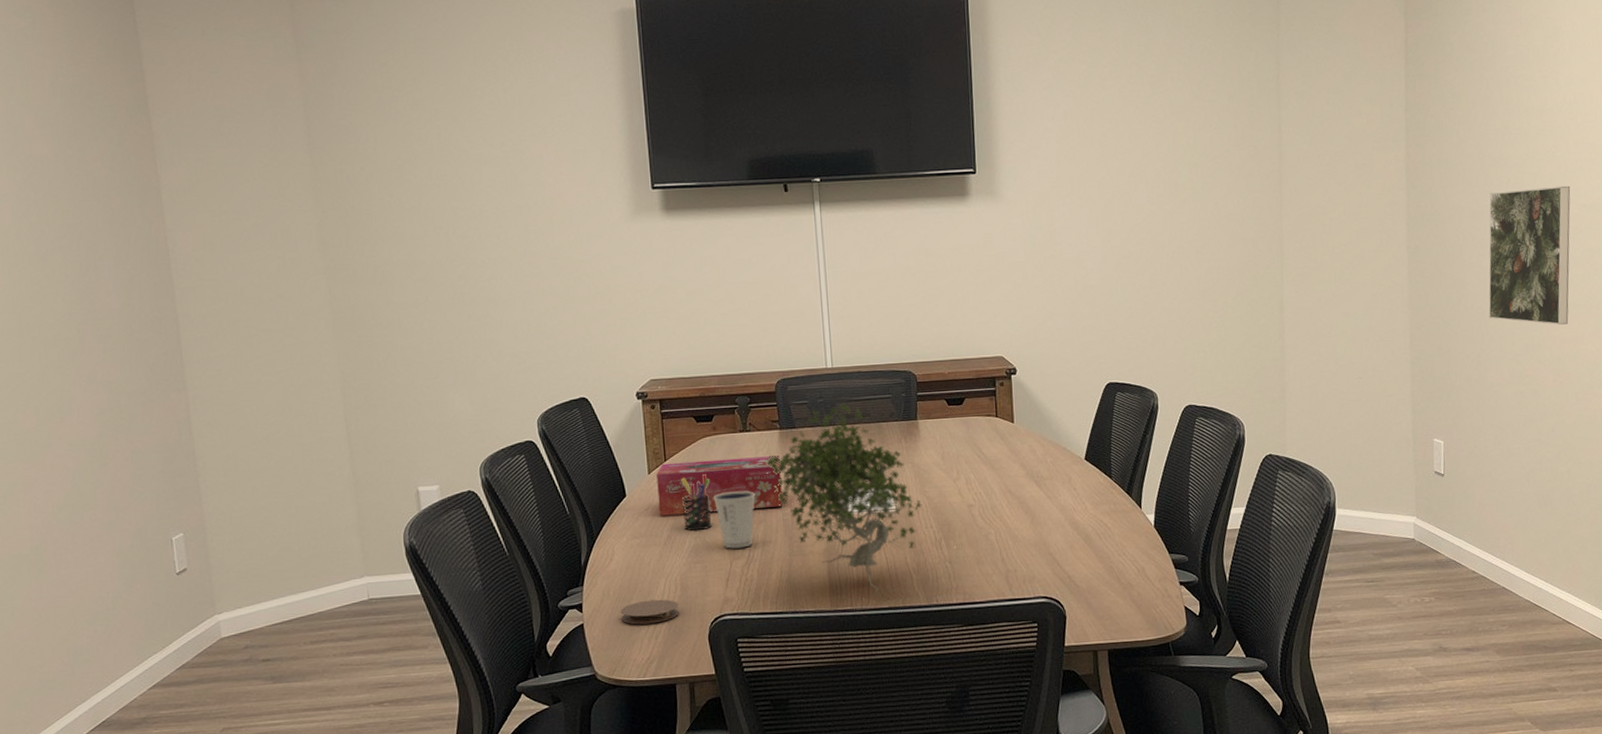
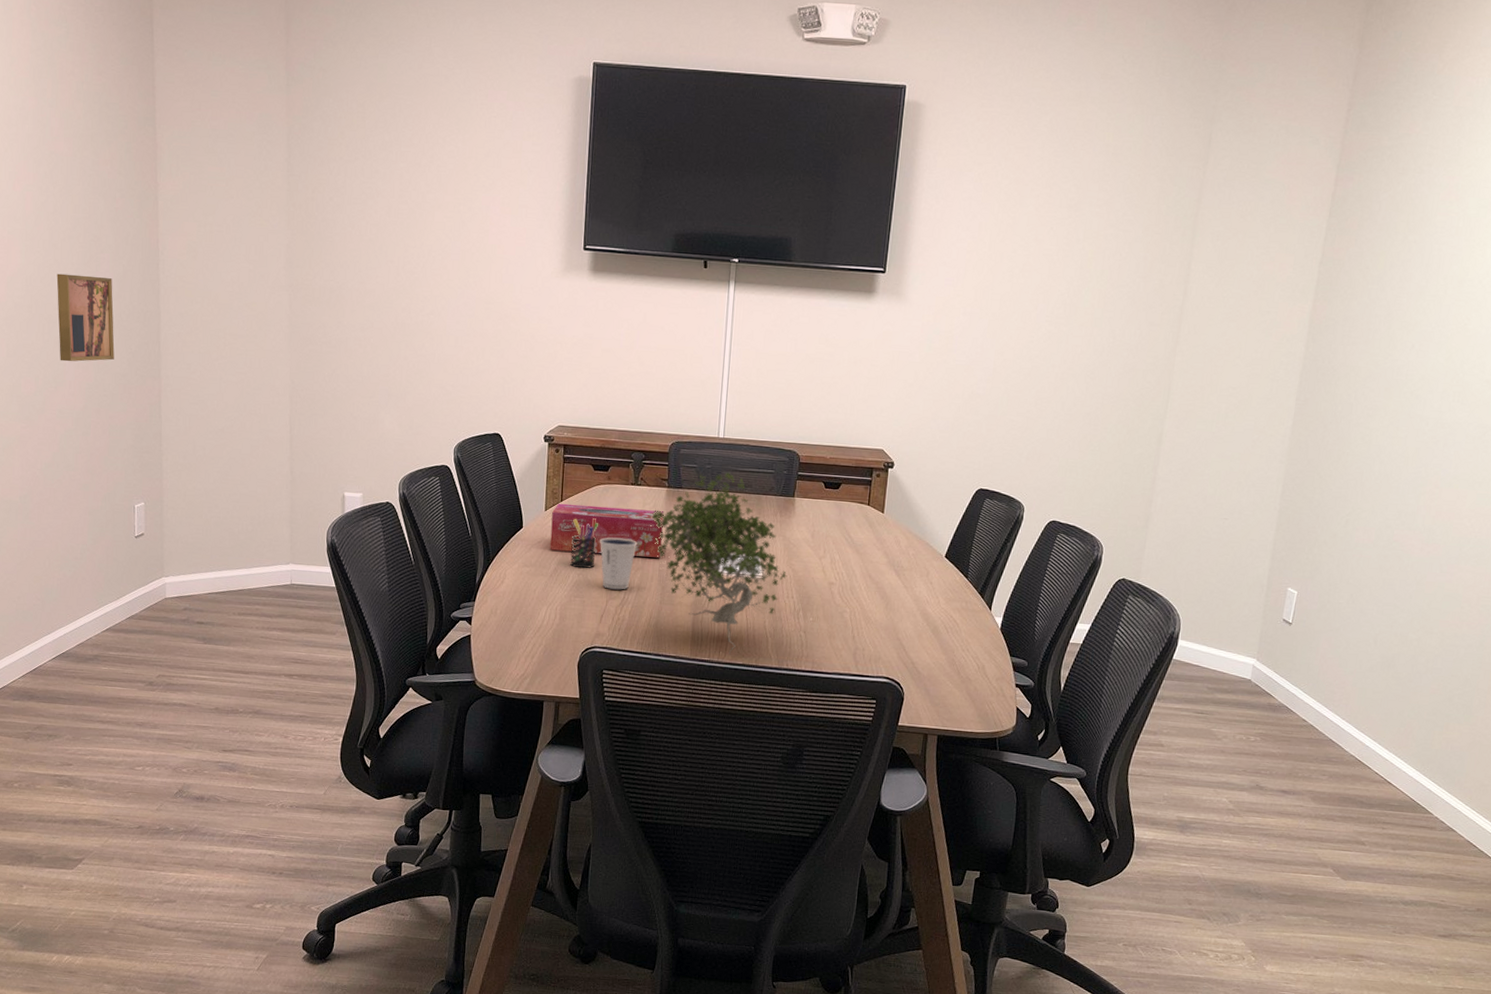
wall art: none [49,286,129,387] -> present [56,273,115,362]
coaster: present [620,599,679,625] -> none [503,623,555,645]
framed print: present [1488,185,1571,325] -> none [1366,356,1476,496]

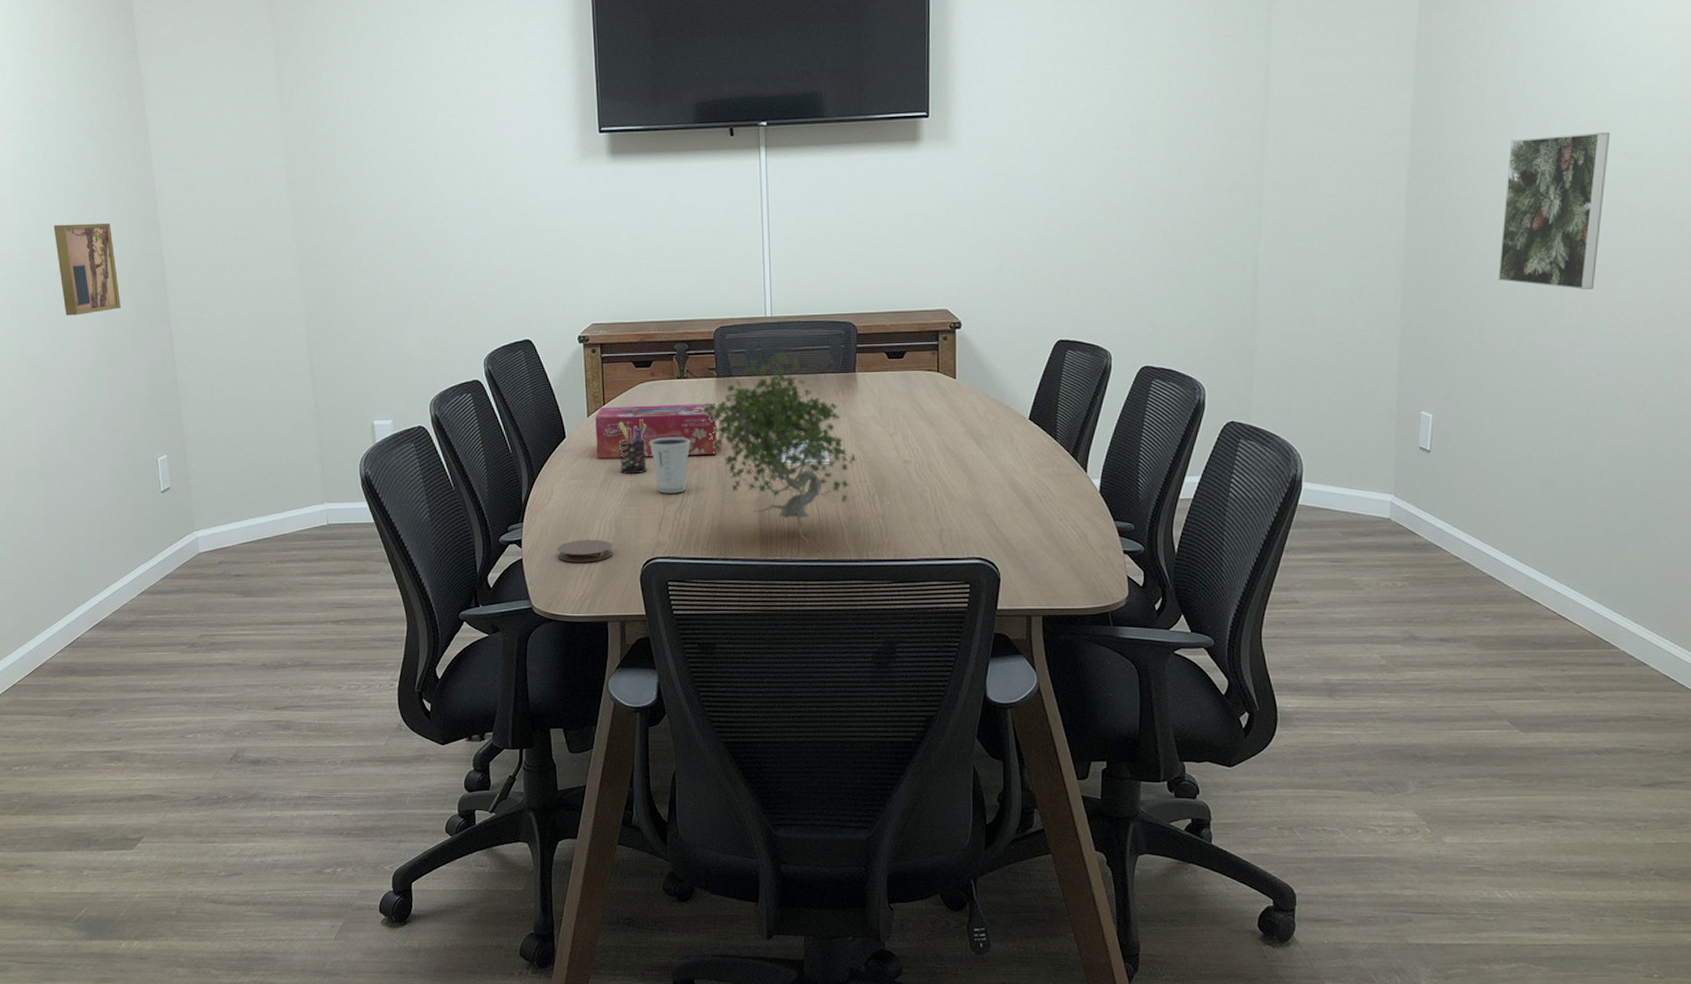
coaster: none [503,623,555,645] -> present [557,539,613,563]
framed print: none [1366,356,1476,496] -> present [1498,131,1611,290]

